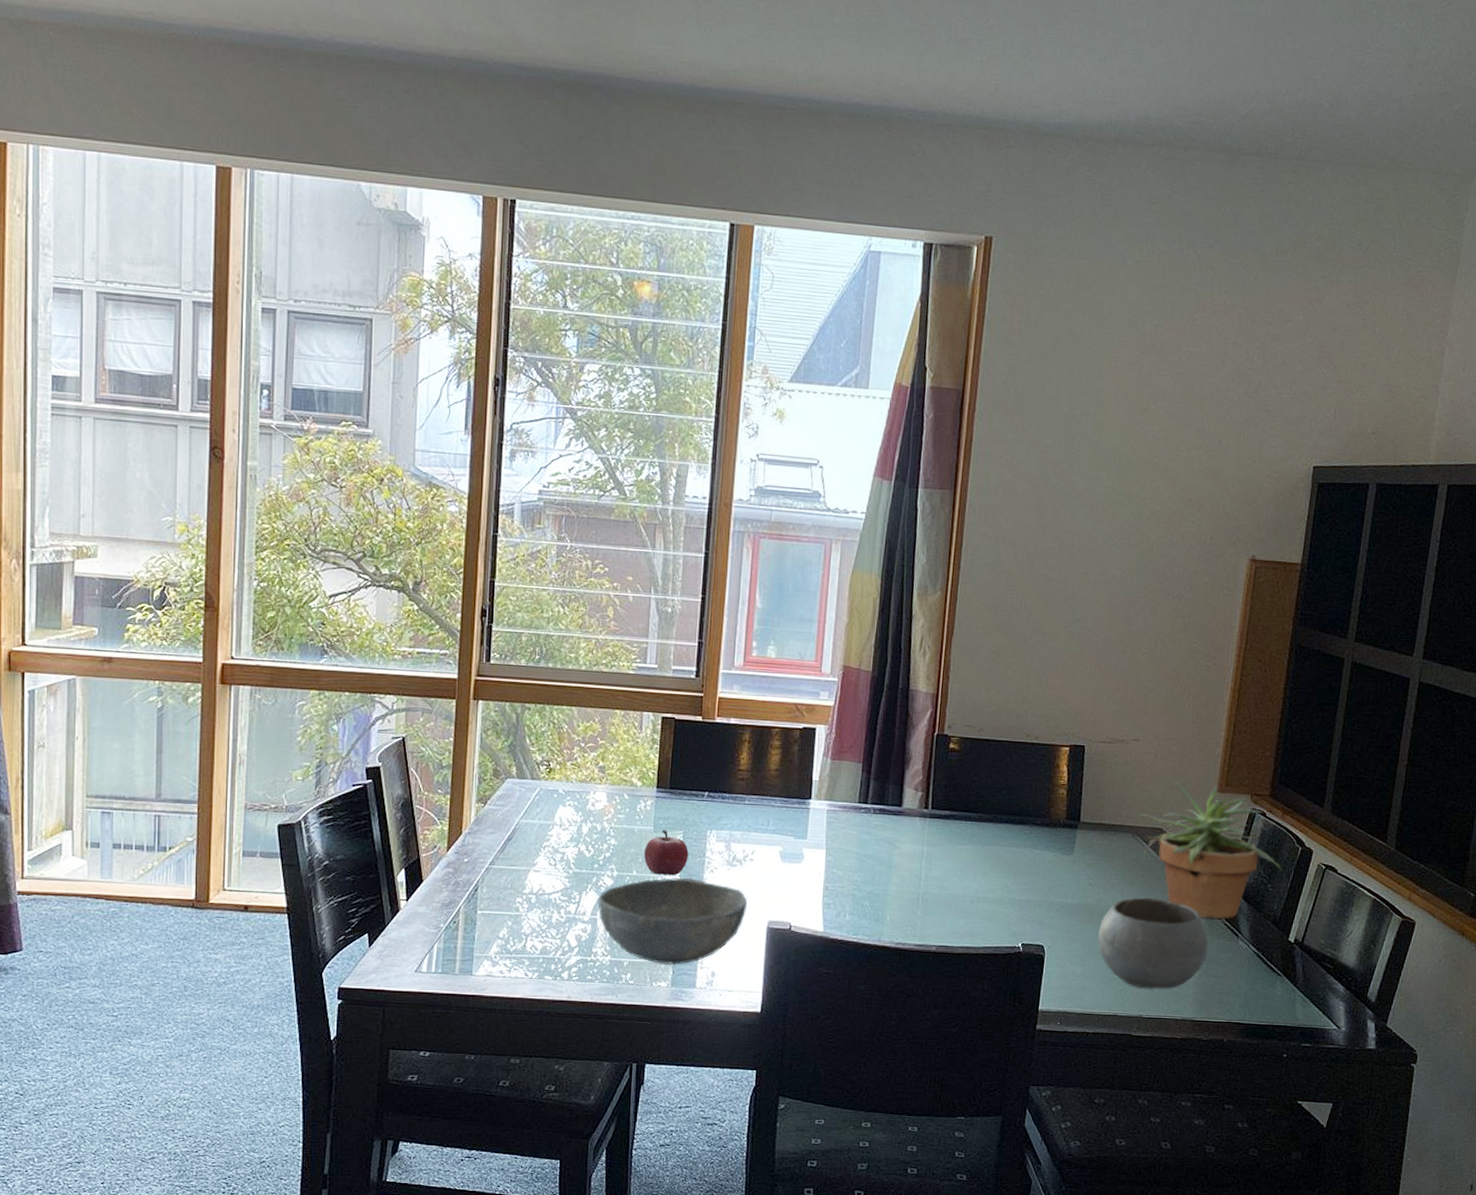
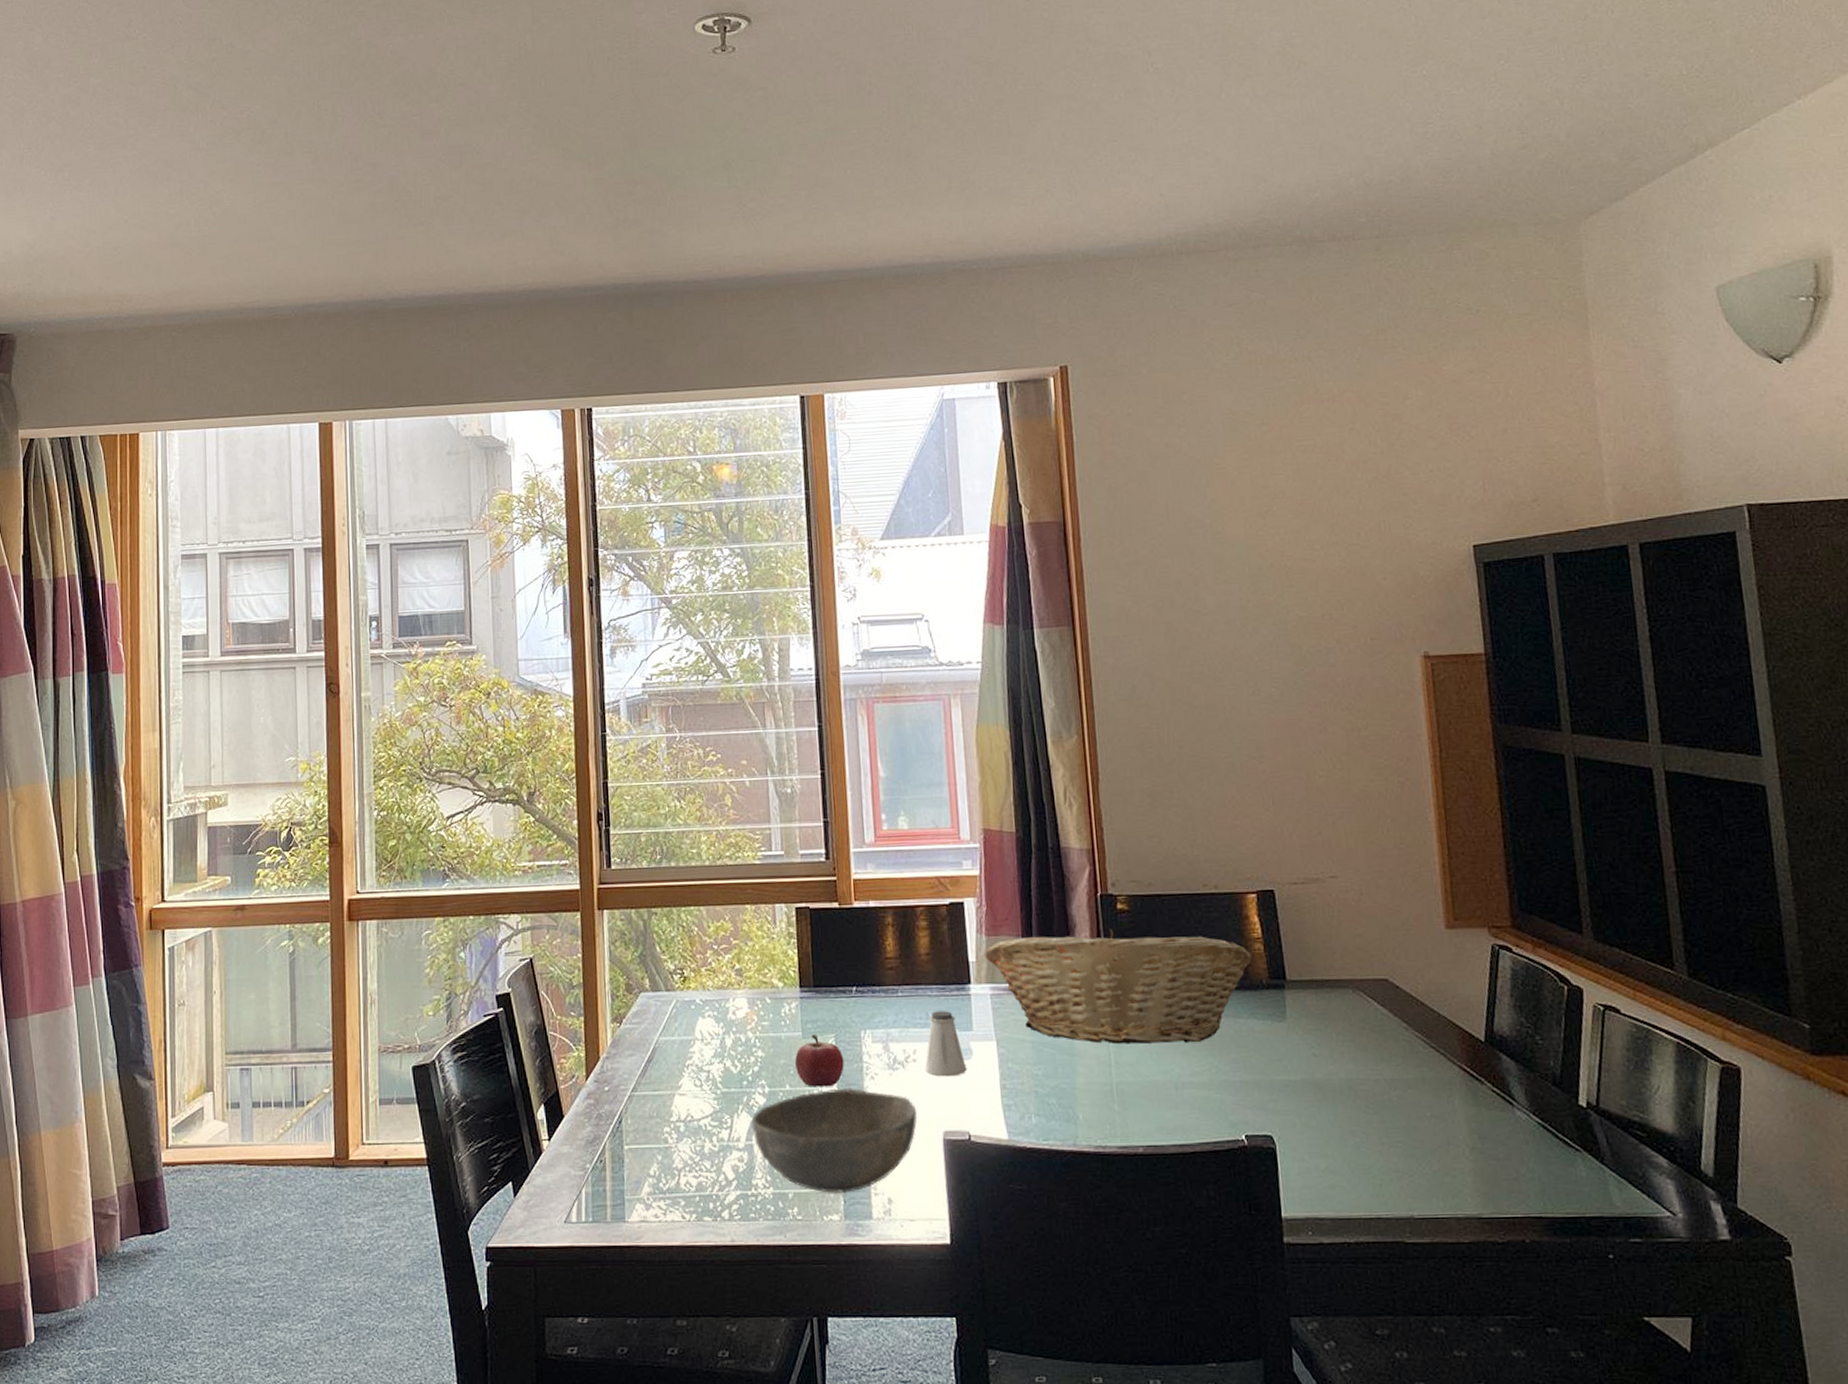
saltshaker: none [760,820,797,876] -> present [925,1011,968,1077]
fruit basket: none [827,764,1056,866] -> present [985,928,1252,1045]
bowl: present [1097,897,1209,990] -> none [1336,1065,1480,1182]
potted plant: present [1138,782,1282,920] -> none [1354,921,1549,1086]

